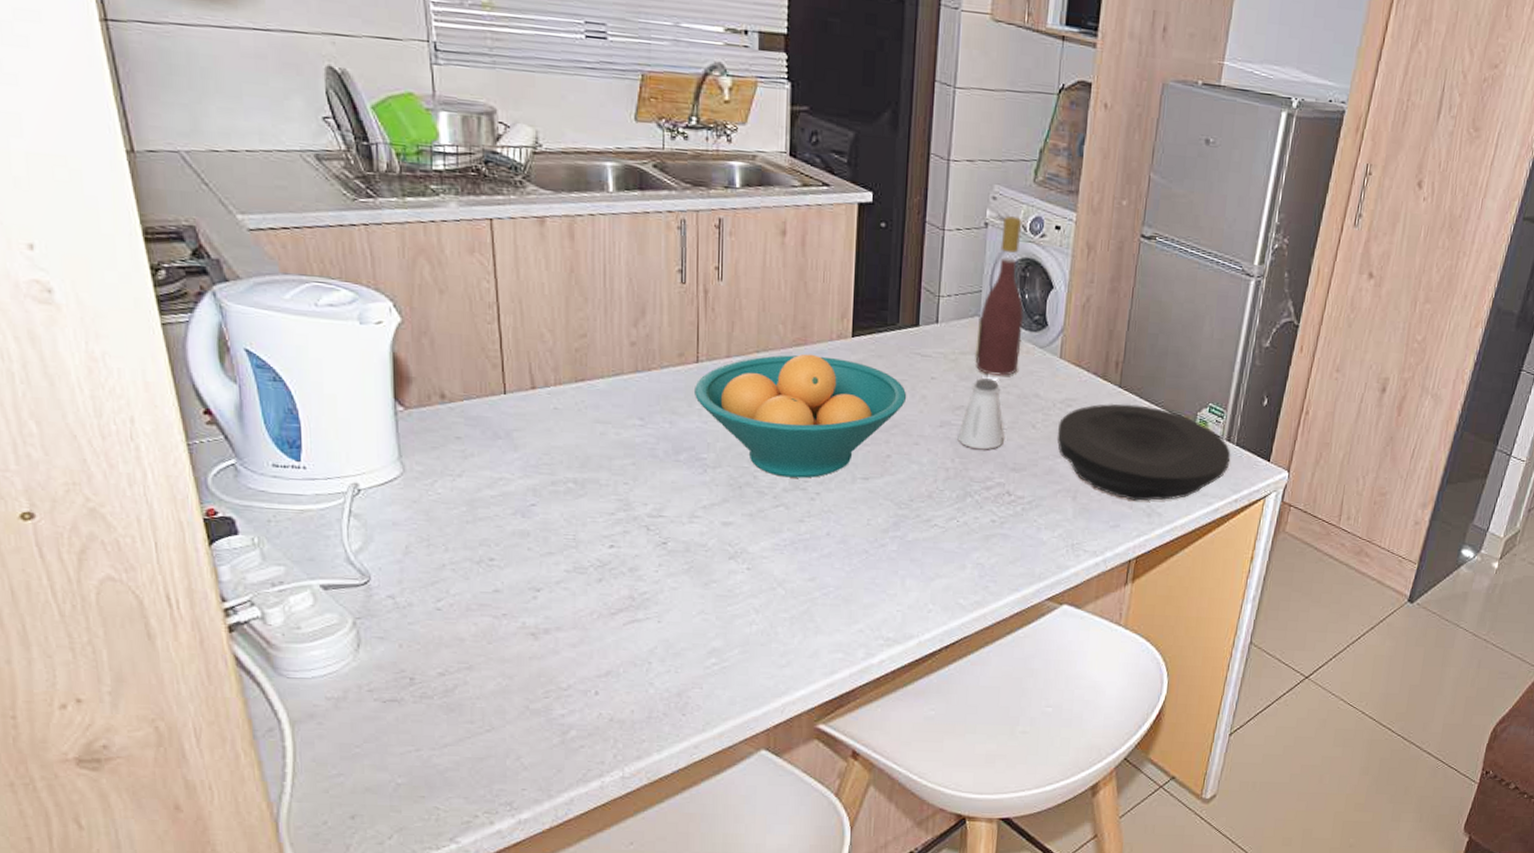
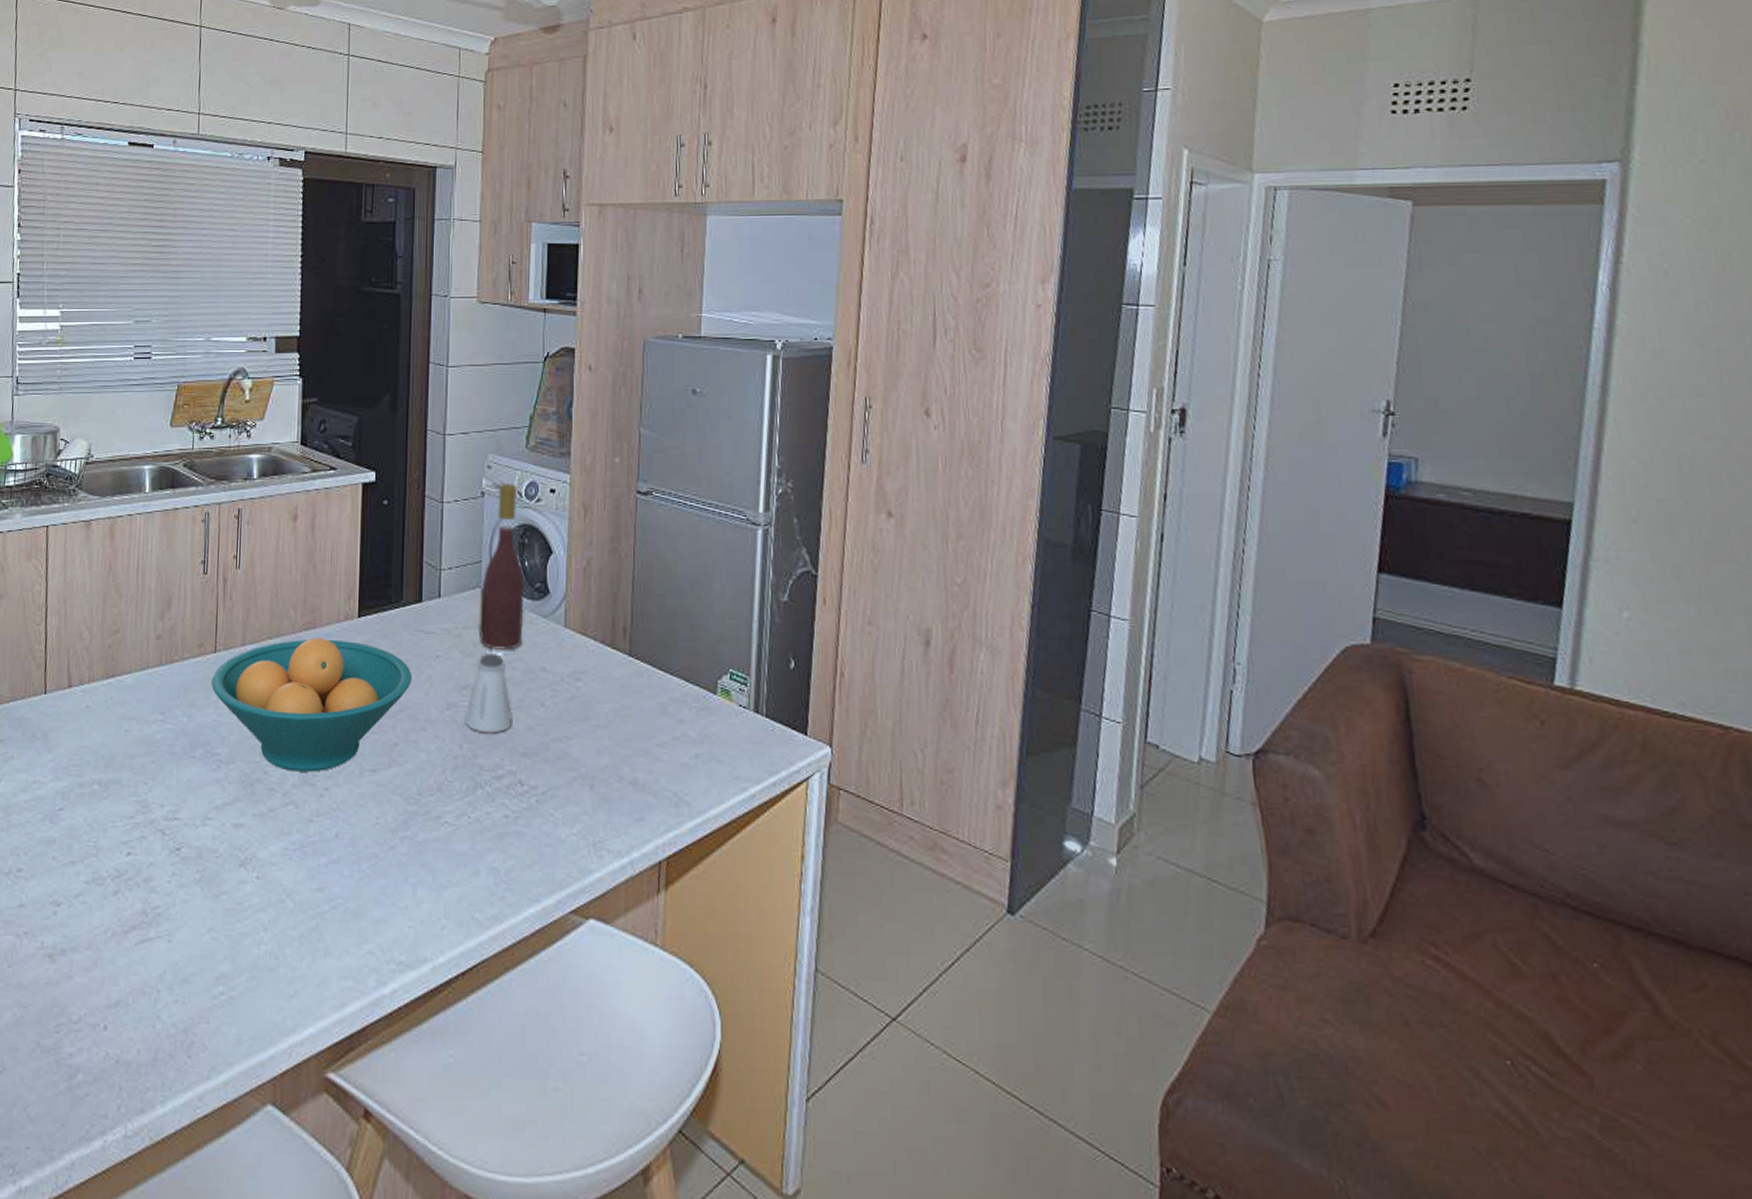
plate: present [1056,403,1231,501] -> none [567,674,762,788]

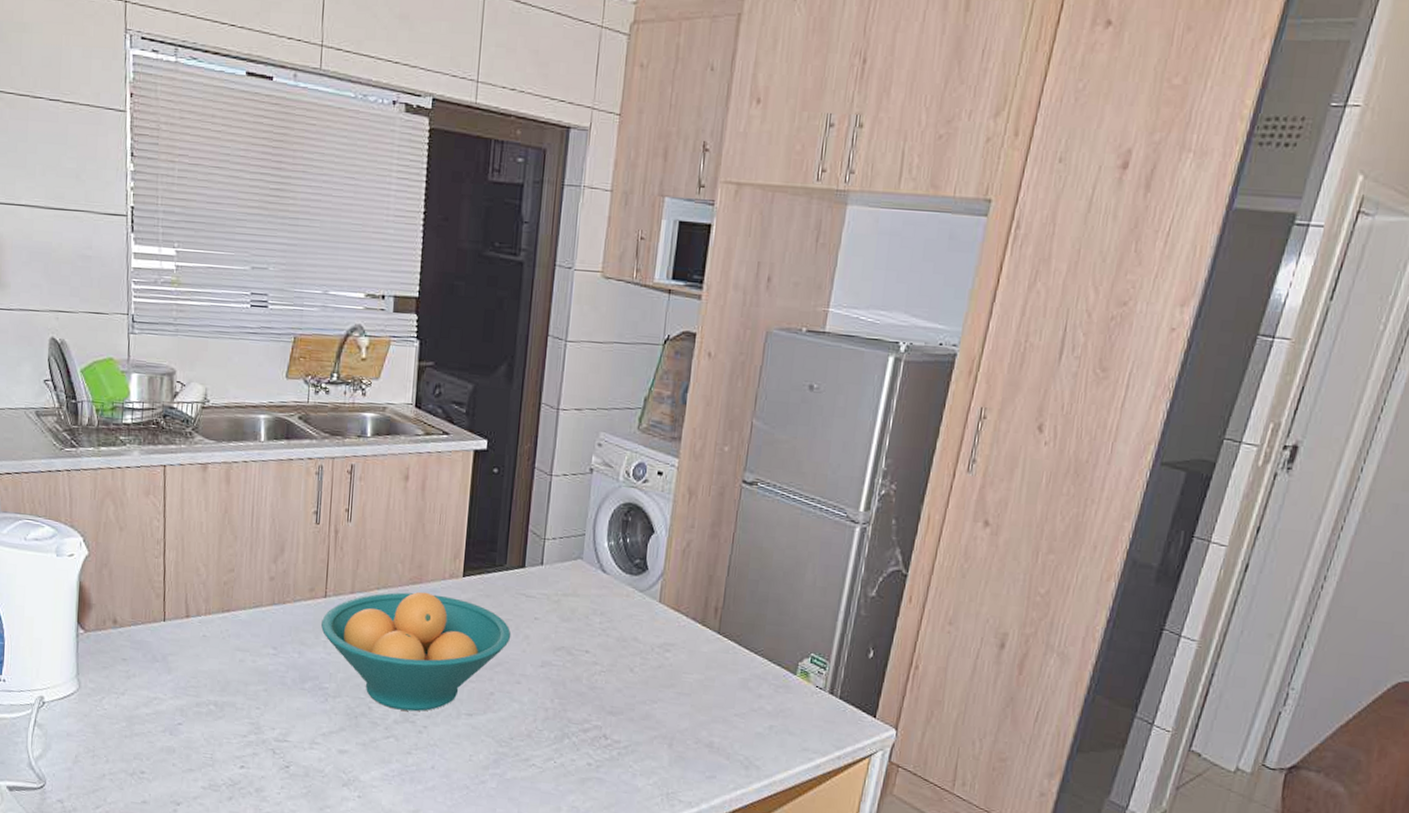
saltshaker: present [465,654,512,734] -> none [557,620,602,692]
wine bottle: present [477,484,524,650] -> none [576,462,626,618]

